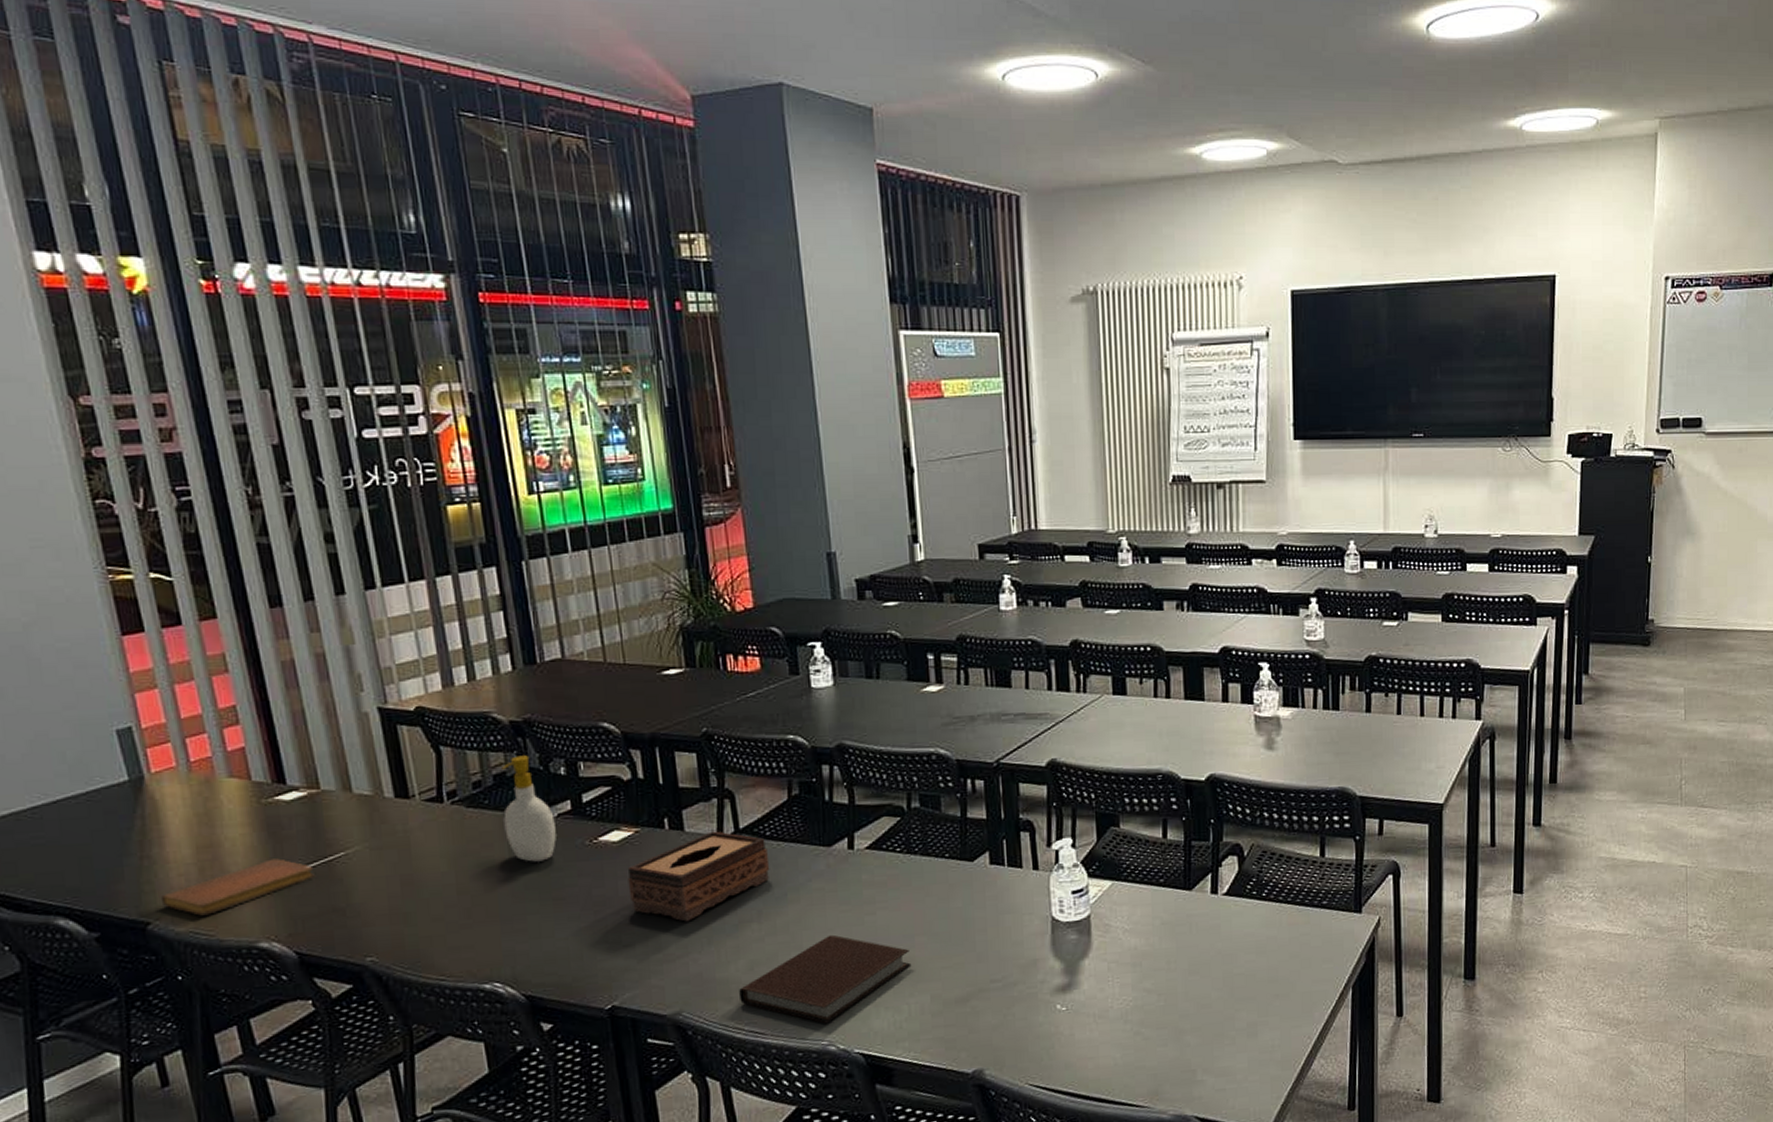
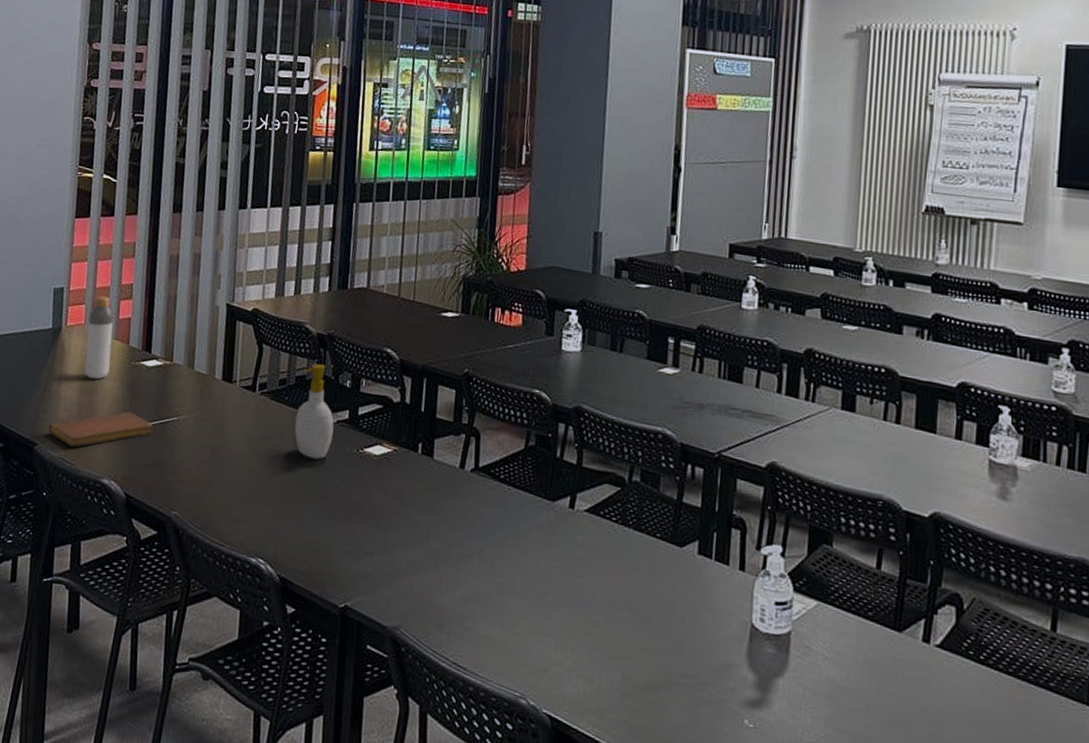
bottle: none [181,727,232,831] -> present [84,296,114,380]
tissue box: present [628,831,770,922] -> none [378,463,499,543]
notebook: present [739,934,912,1024] -> none [450,587,609,676]

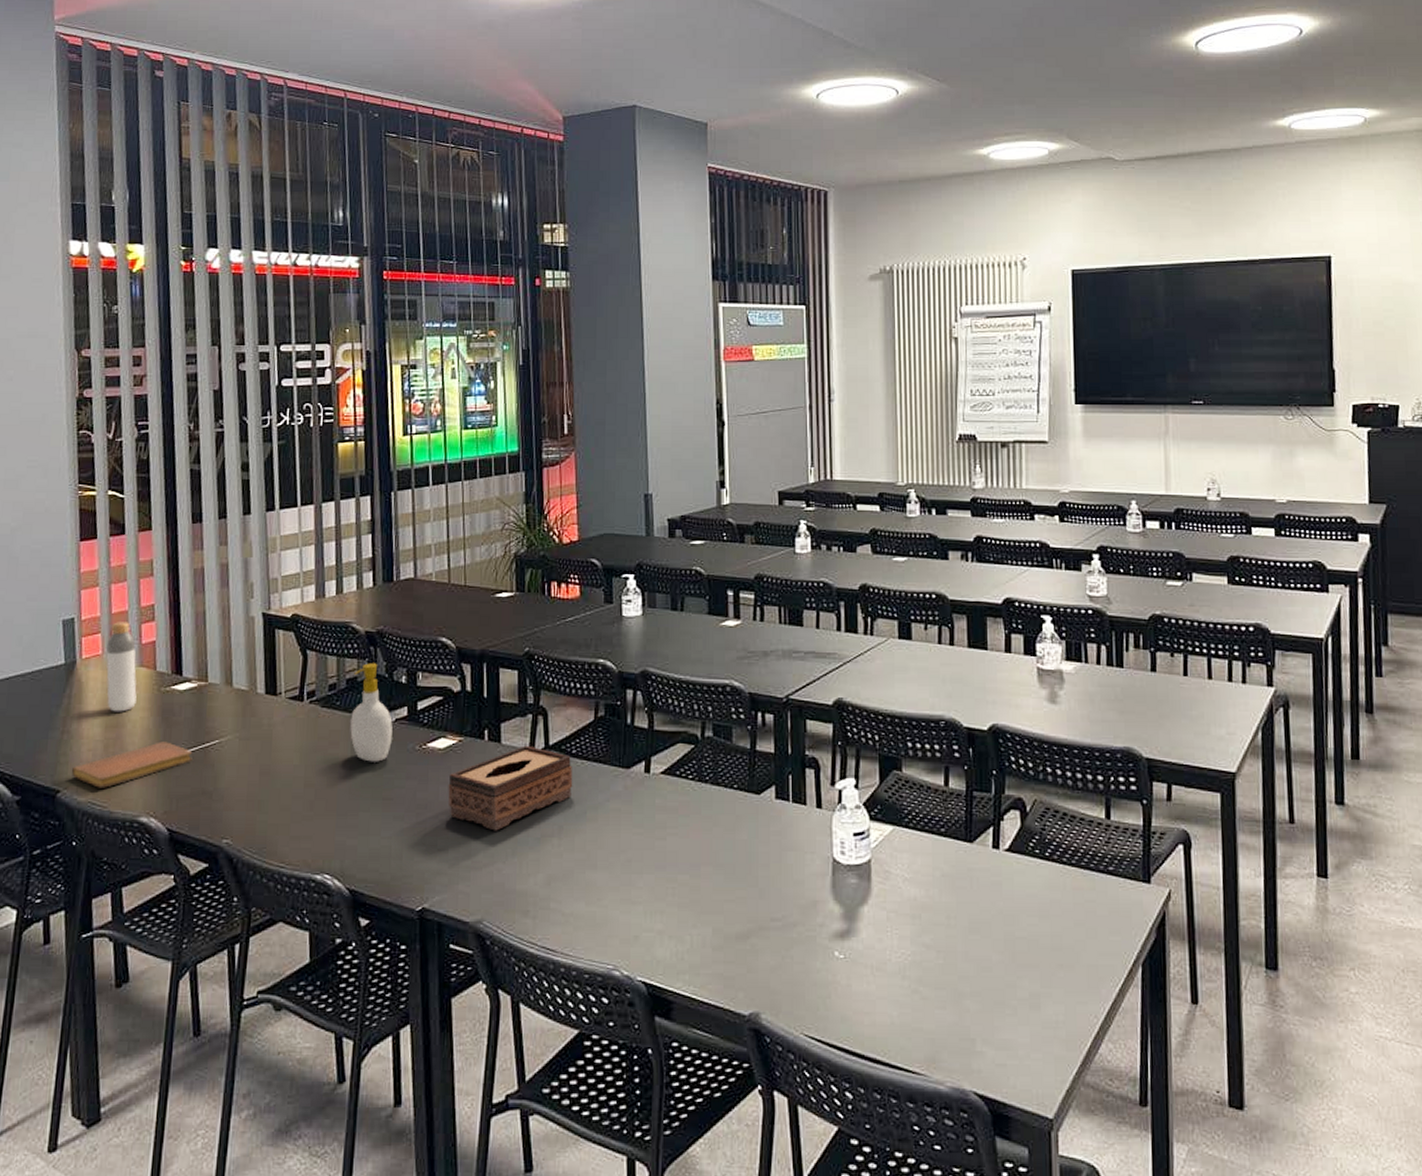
tissue box: none [378,463,499,543] -> present [448,745,573,831]

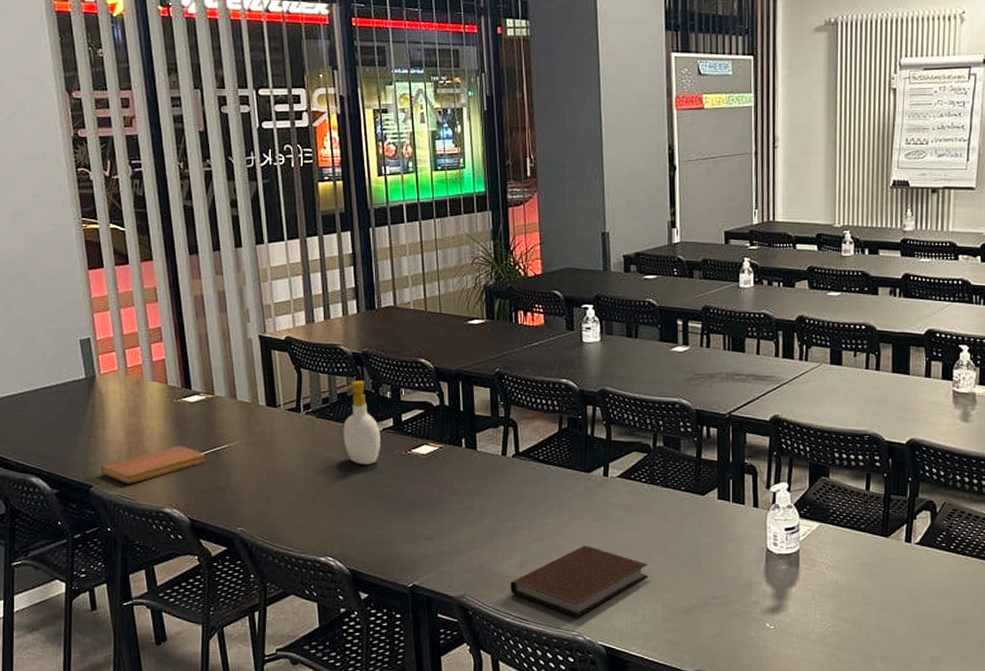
bottle: present [106,622,137,712] -> none [122,342,152,420]
tissue box: present [448,745,573,831] -> none [431,452,541,523]
notebook: none [536,856,696,947] -> present [511,545,648,618]

